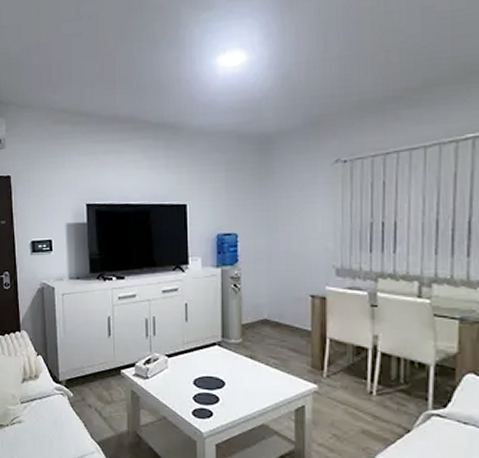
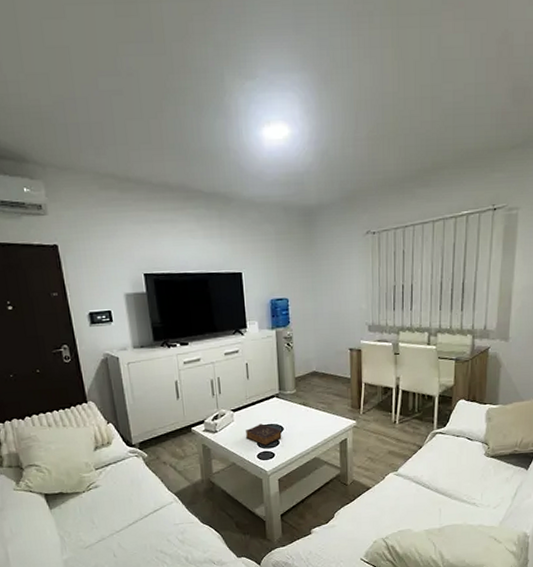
book: none [181,374,223,401] -> present [246,423,282,446]

